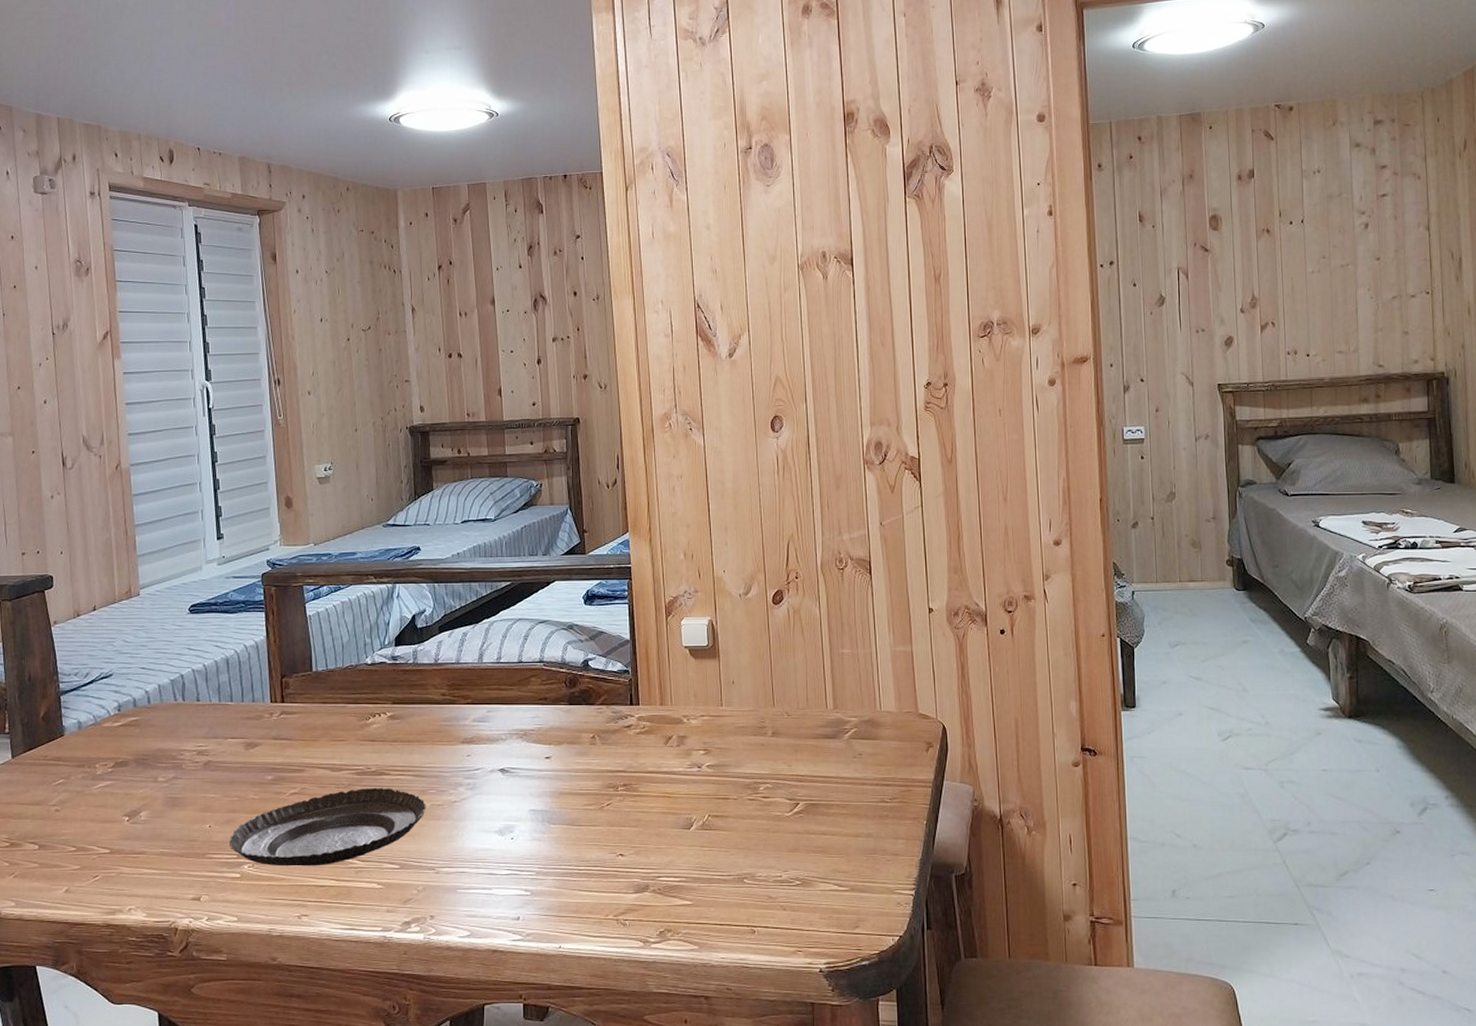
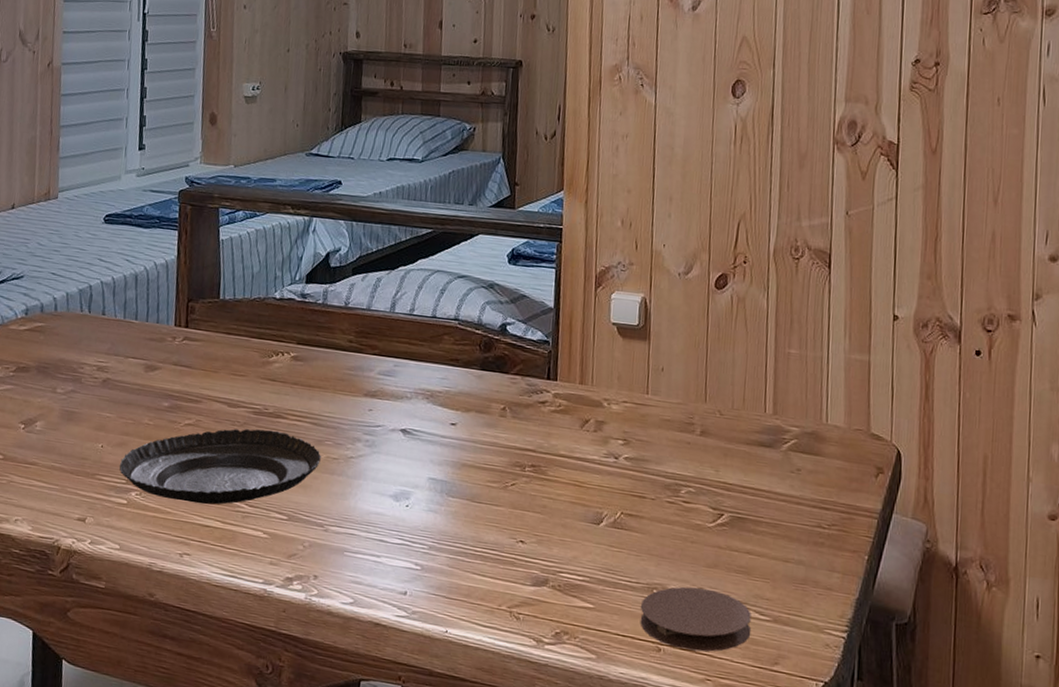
coaster: none [733,871,833,928] -> present [640,586,752,652]

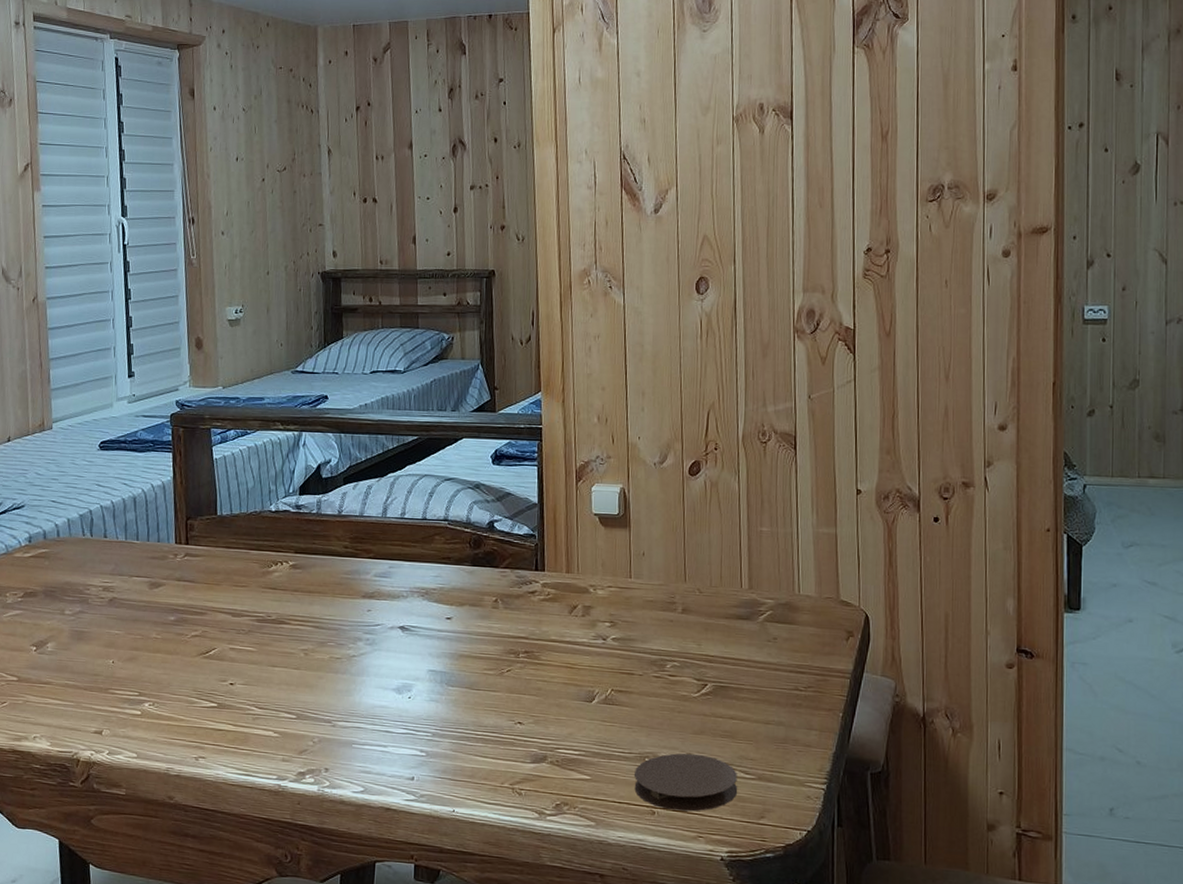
tart tin: present [119,429,321,505] -> none [131,635,325,710]

